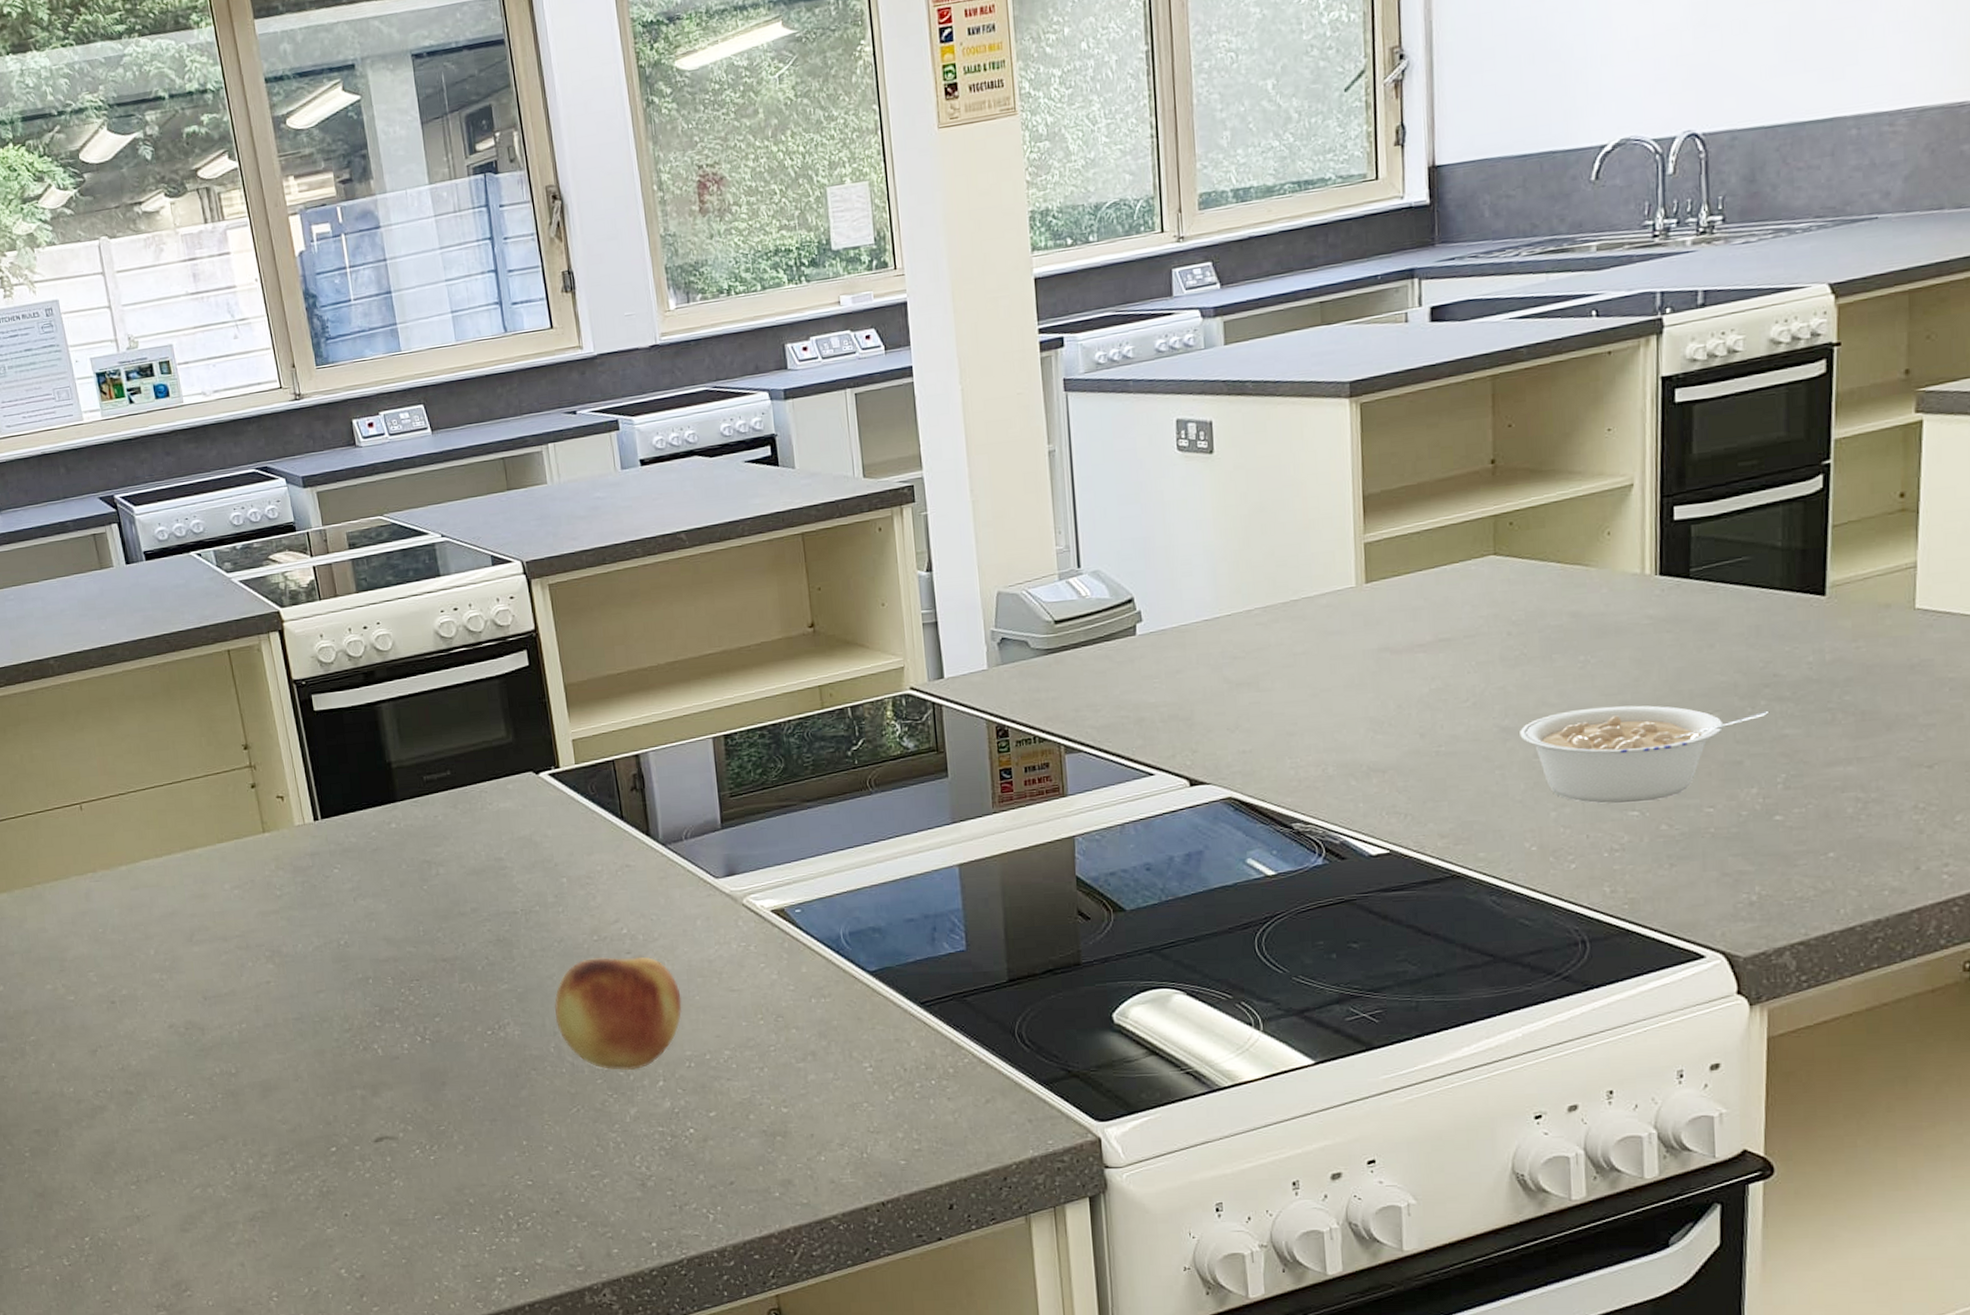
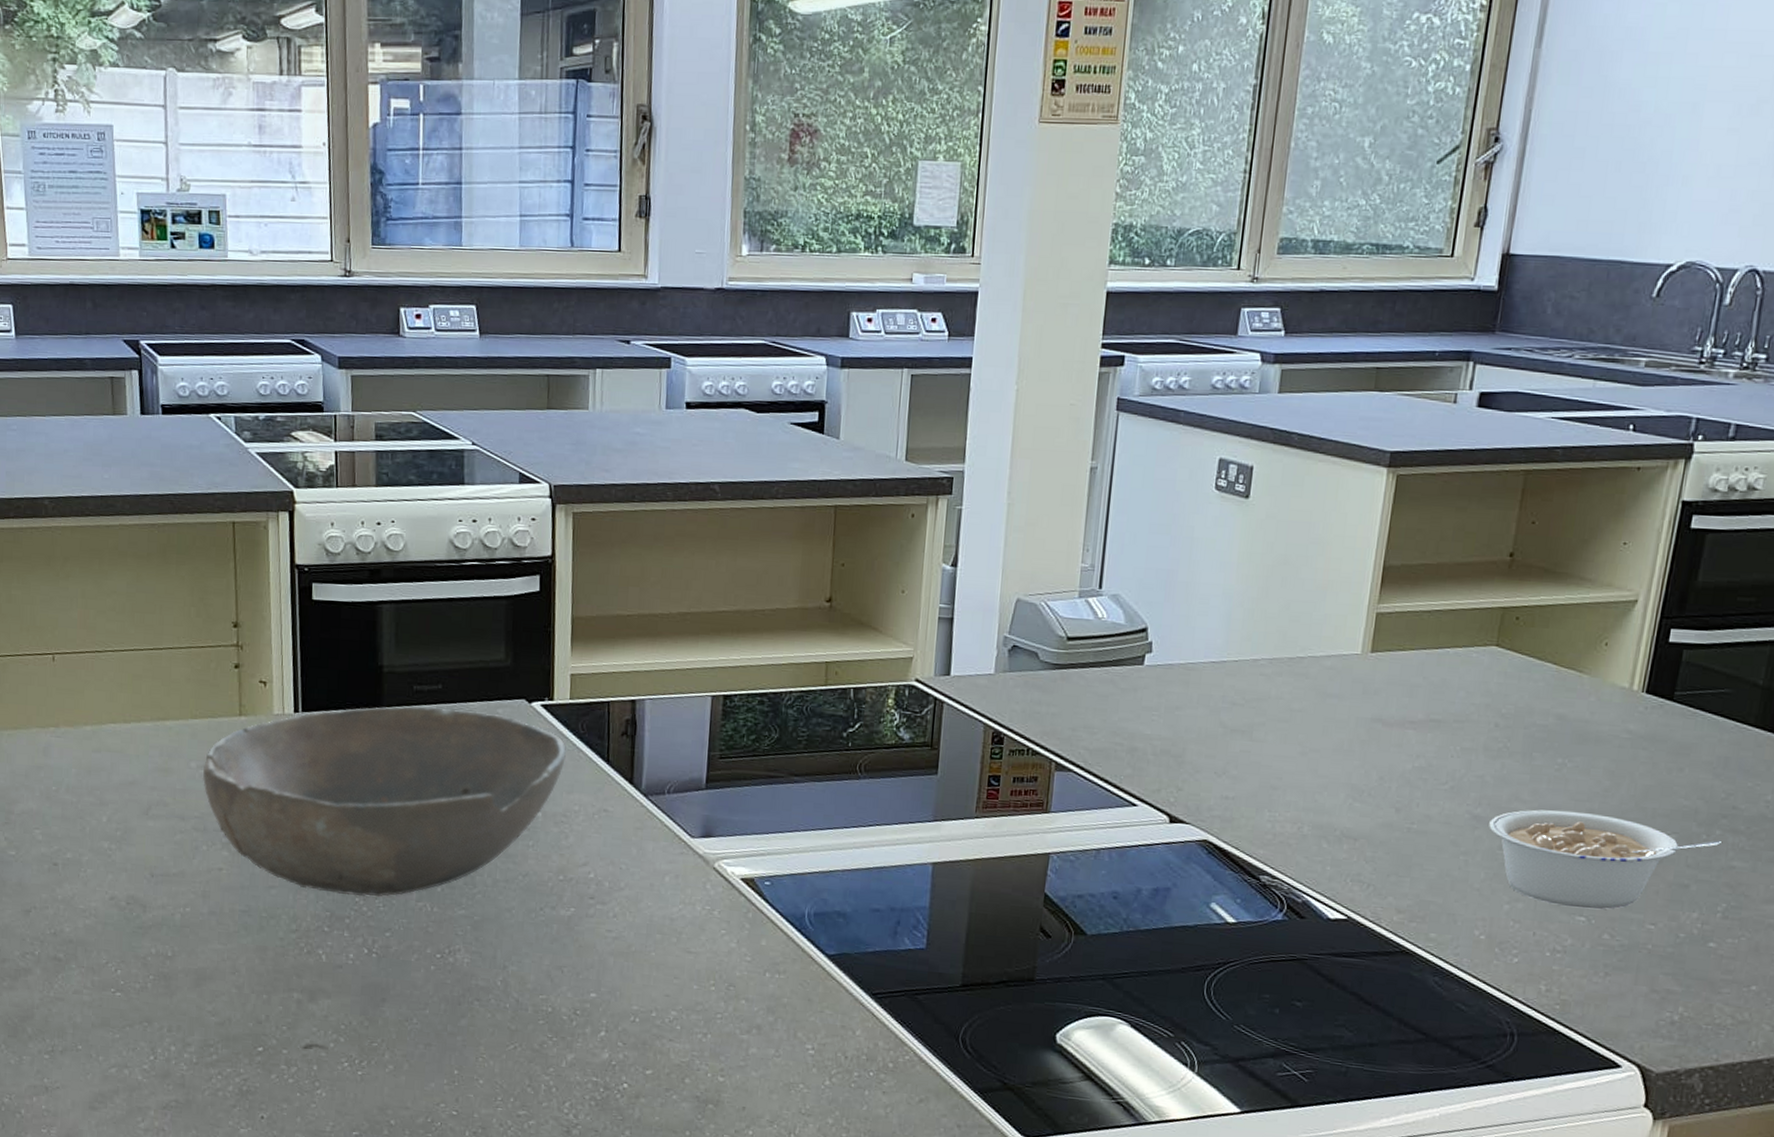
bowl: none [237,790,581,988] -> present [202,706,567,897]
fruit: present [554,956,682,1071] -> none [507,897,637,1016]

